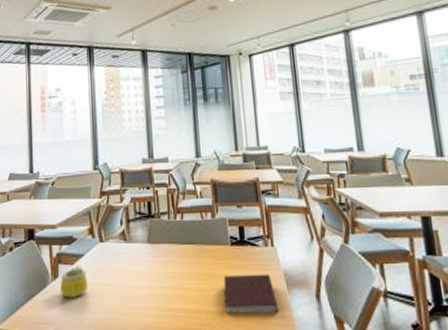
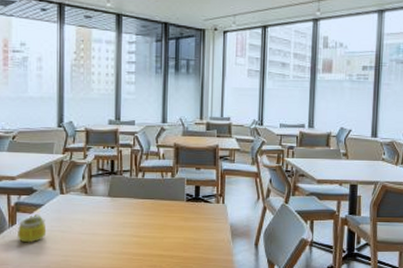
notebook: present [223,274,279,313] -> none [174,226,222,257]

